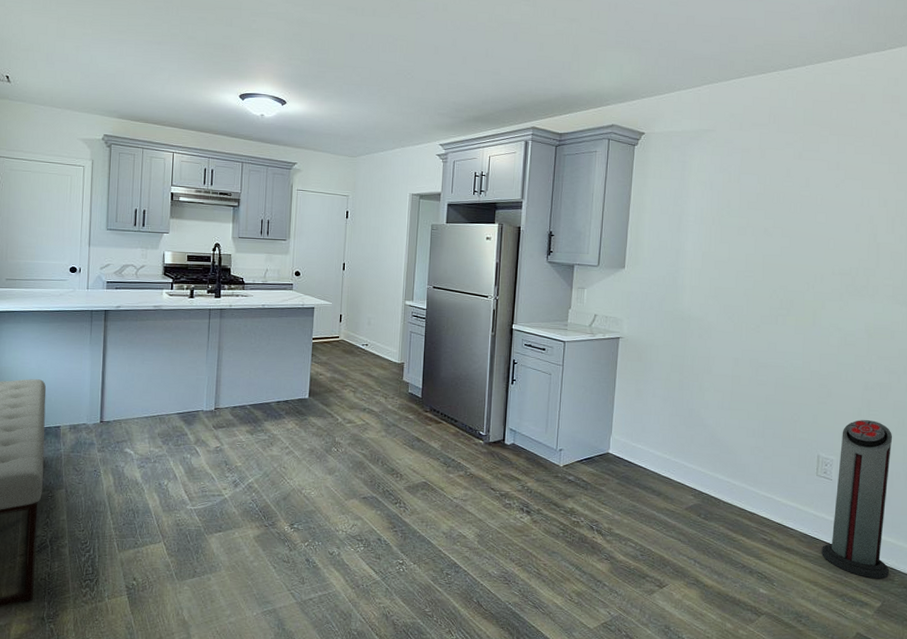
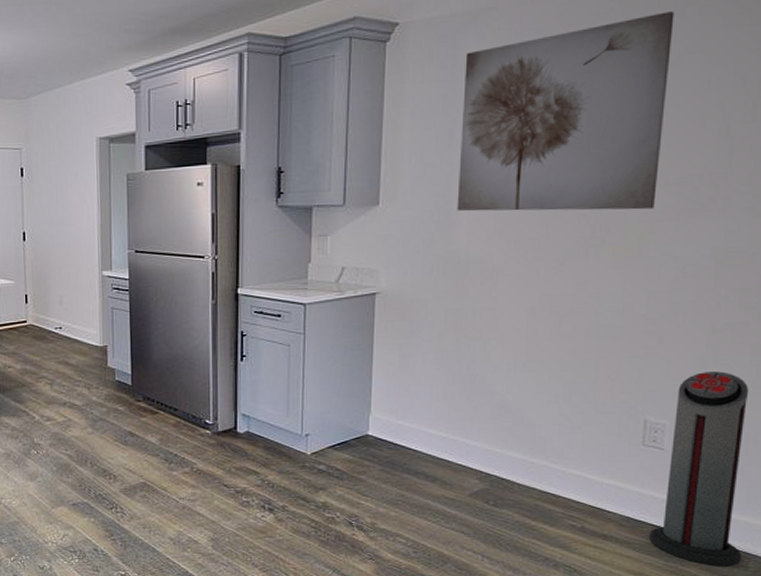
wall art: none [682,147,838,291] -> present [457,11,674,212]

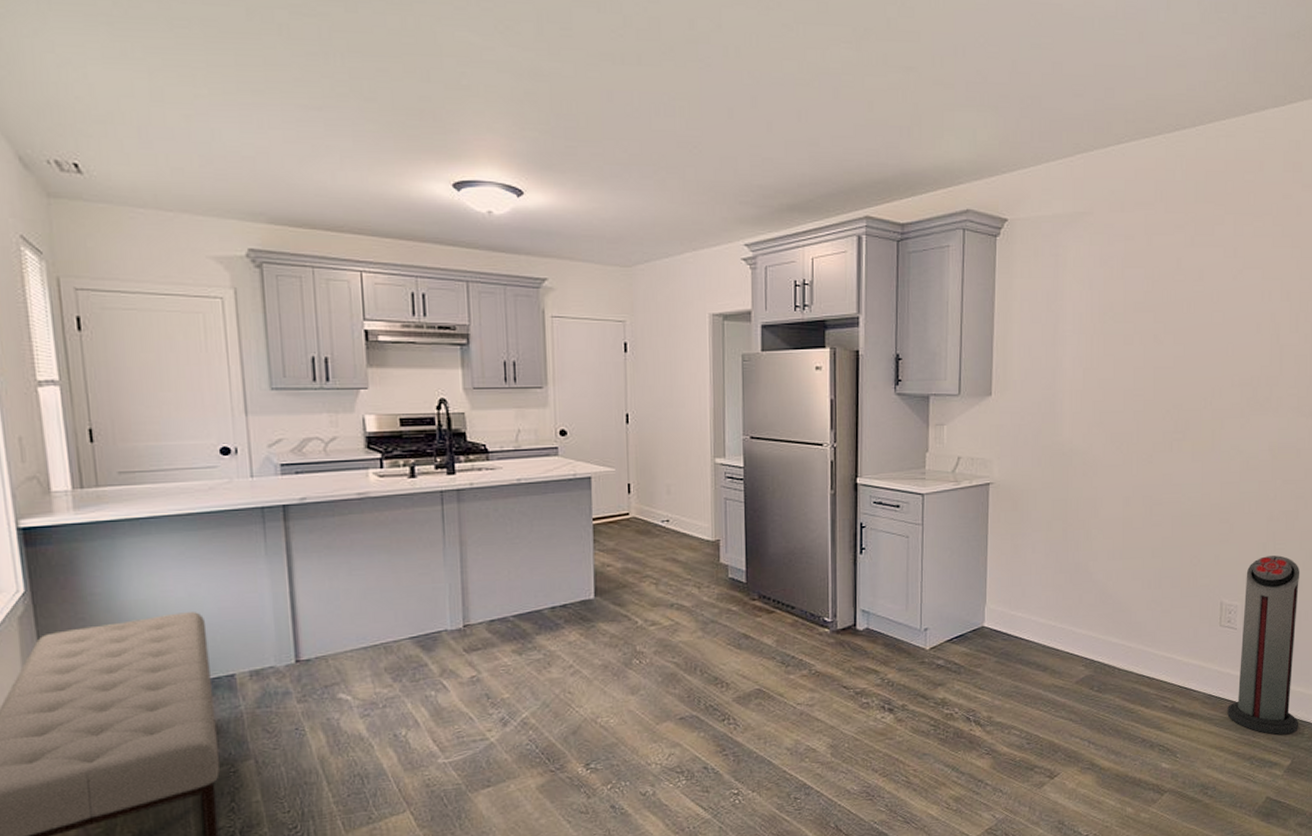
wall art: present [457,11,674,212] -> none [1061,230,1235,407]

